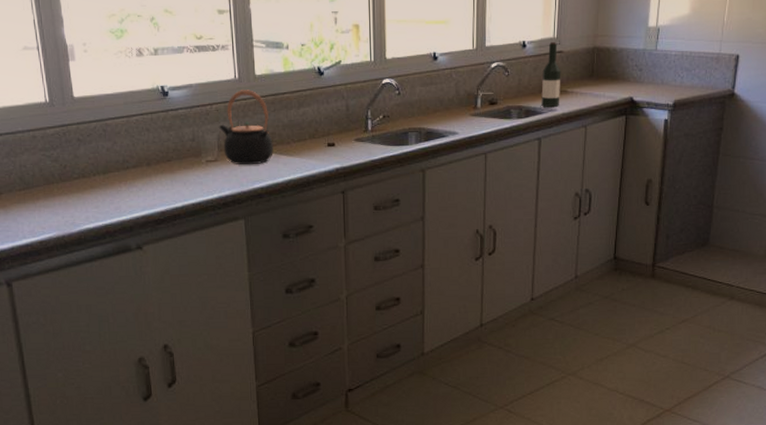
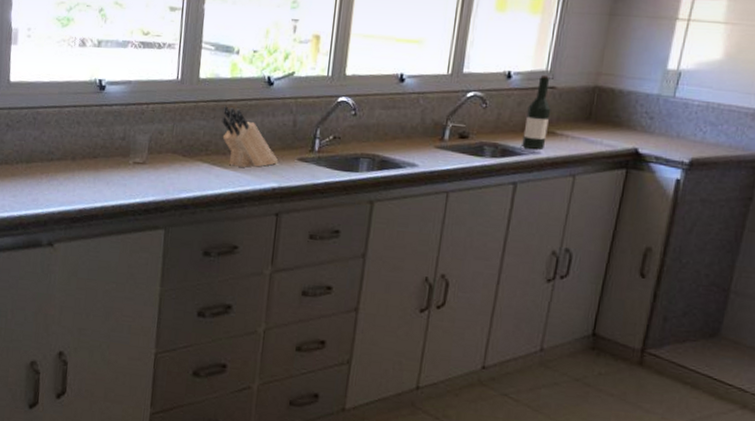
teapot: present [218,90,273,165] -> none [151,92,208,173]
knife block: none [281,98,338,153] -> present [221,106,279,167]

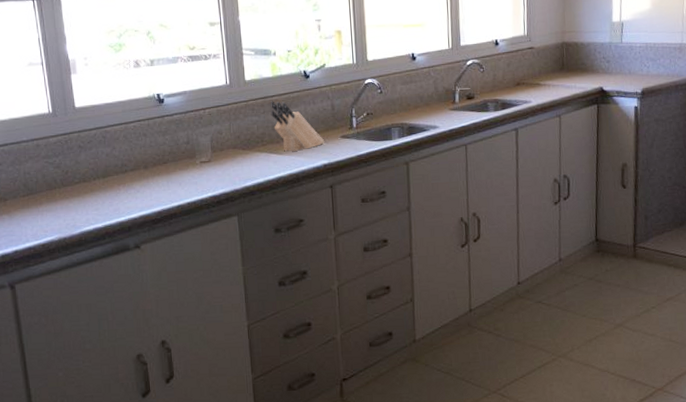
wine bottle: present [522,74,551,149] -> none [515,38,534,100]

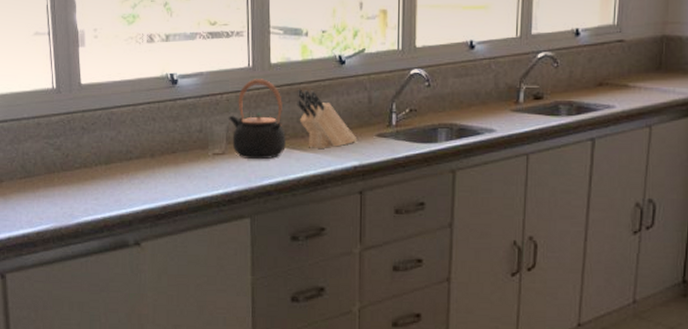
teapot: none [211,94,264,165] -> present [228,79,286,160]

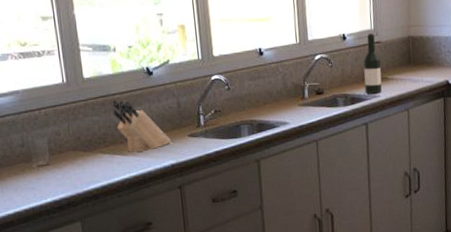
teapot: present [228,79,286,160] -> none [48,92,107,168]
wine bottle: none [596,29,622,103] -> present [363,32,382,94]

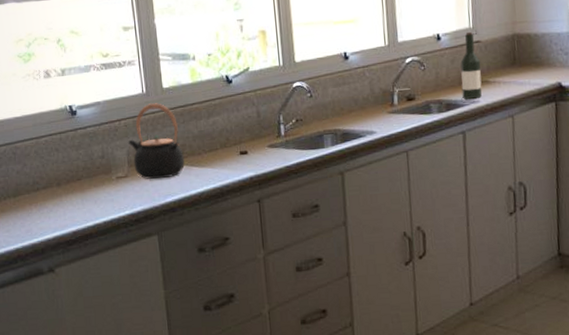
teapot: none [48,92,107,168] -> present [127,103,185,180]
knife block: present [111,99,172,152] -> none [190,109,251,164]

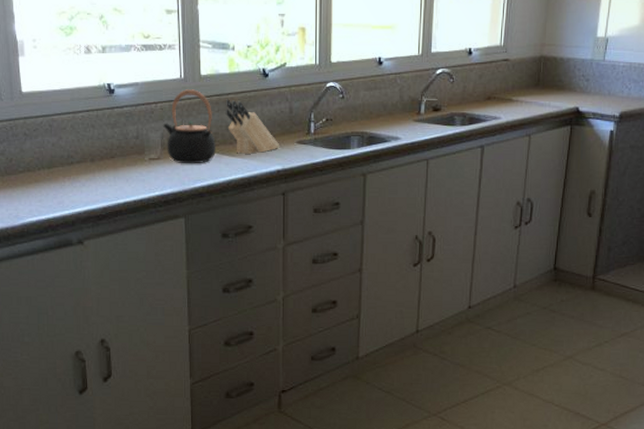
knife block: none [190,109,251,164] -> present [225,99,280,154]
wine bottle: present [460,31,482,99] -> none [485,49,507,115]

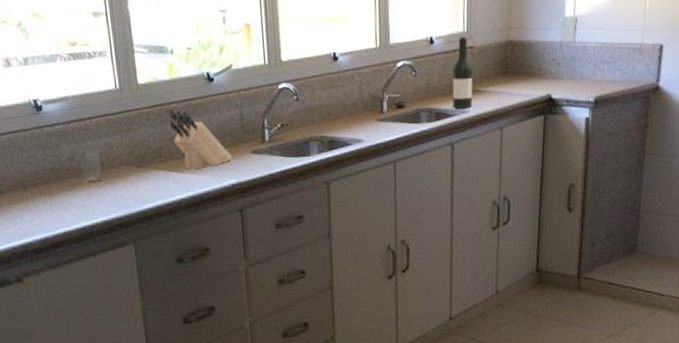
teapot: present [162,89,216,164] -> none [99,100,162,185]
wine bottle: none [485,49,507,115] -> present [452,36,473,109]

